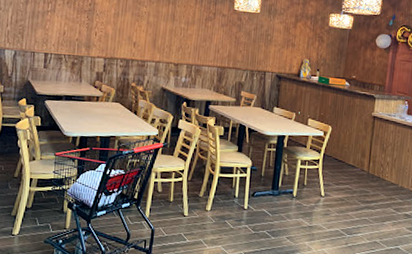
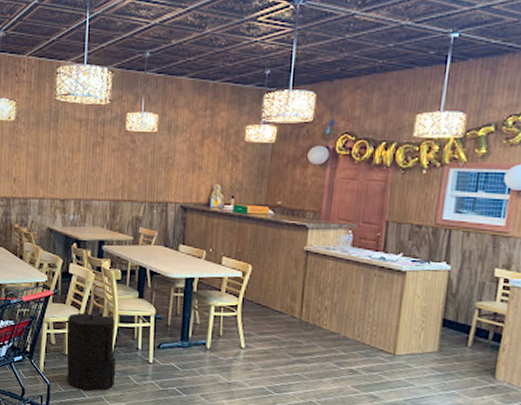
trash can: none [170,164,216,236] -> present [66,312,116,392]

